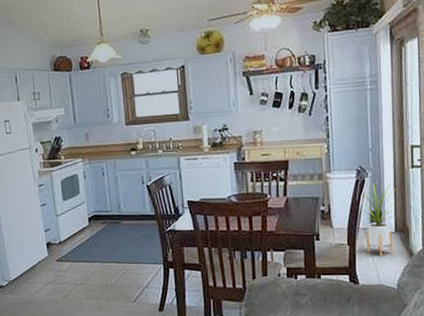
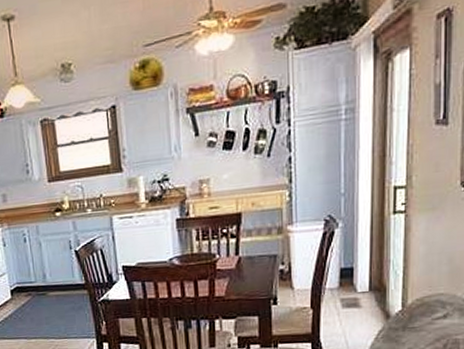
house plant: present [361,179,399,256] -> none [329,230,376,319]

